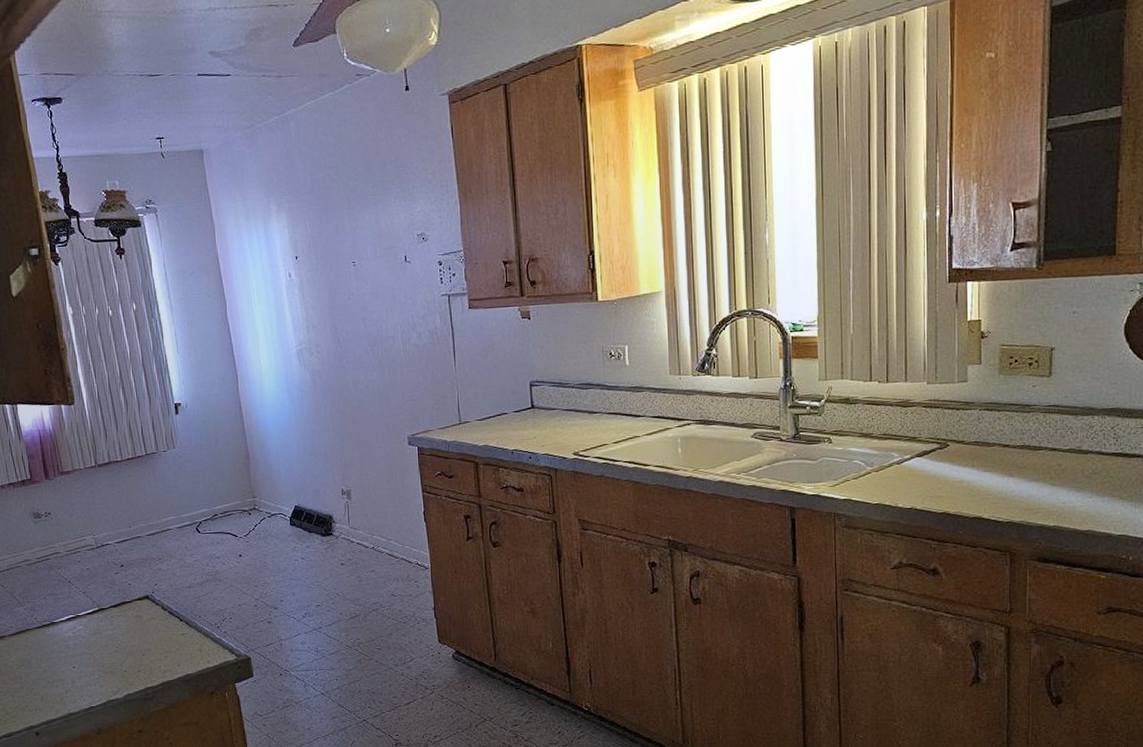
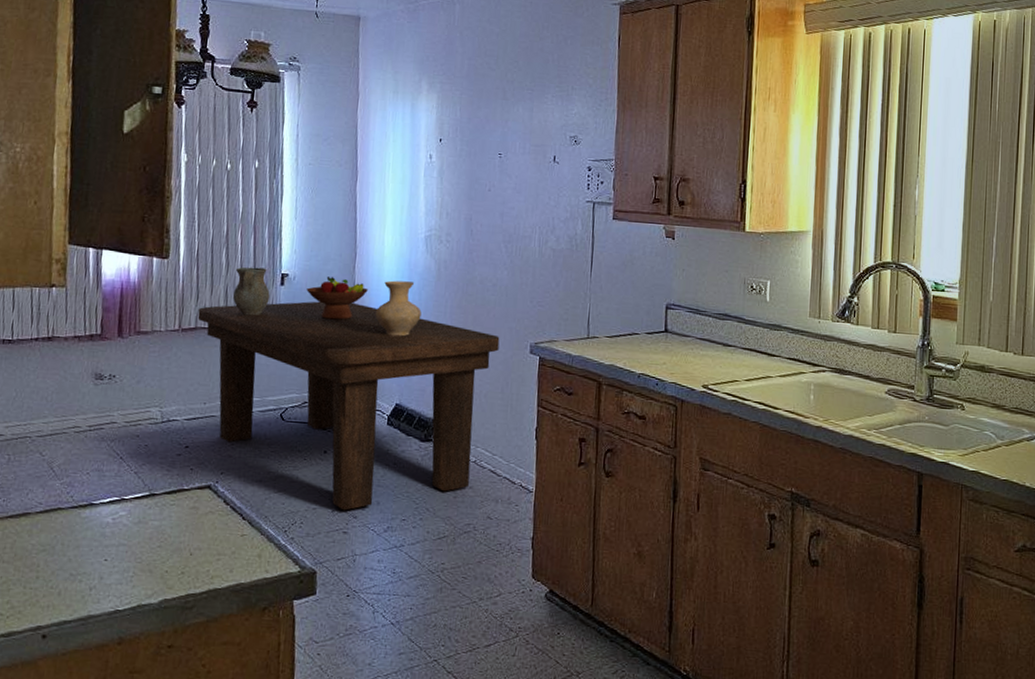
dining table: none [109,421,380,604] -> present [197,301,500,511]
ceramic pitcher: none [135,400,168,446] -> present [232,267,270,316]
fruit bowl: none [199,400,253,439] -> present [306,277,368,320]
vase: none [263,394,305,446] -> present [375,280,422,337]

